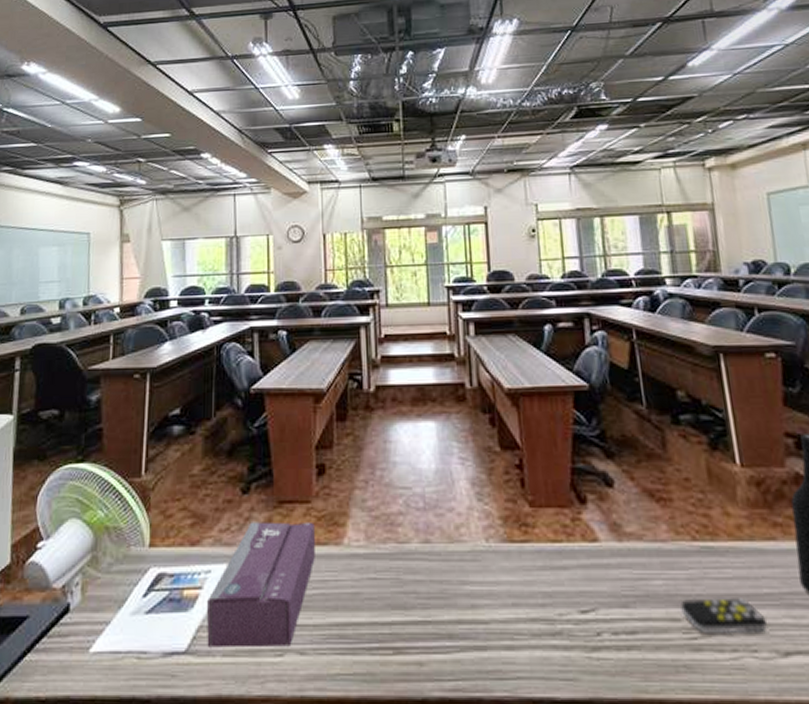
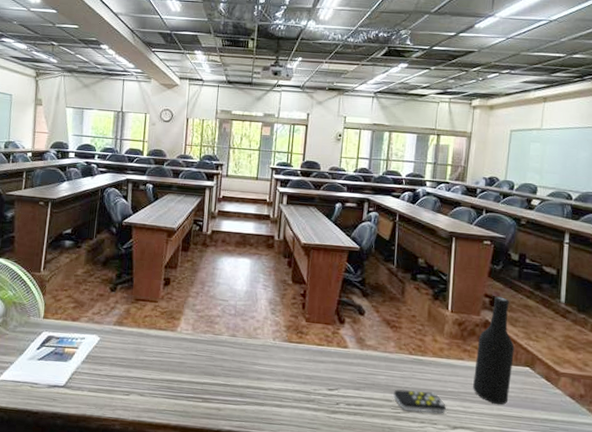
tissue box: present [207,521,315,648] -> none [78,310,159,390]

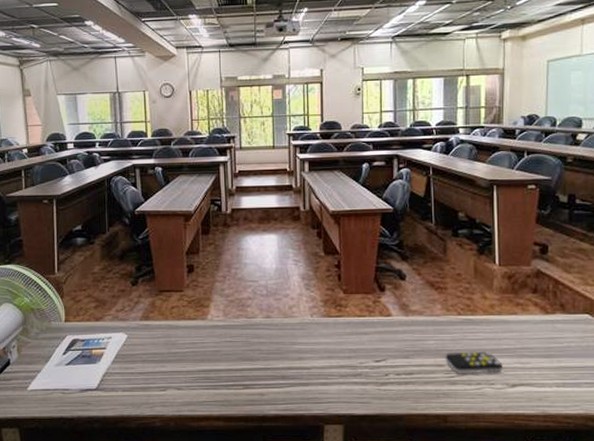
bottle: present [473,296,515,405] -> none [529,243,571,357]

